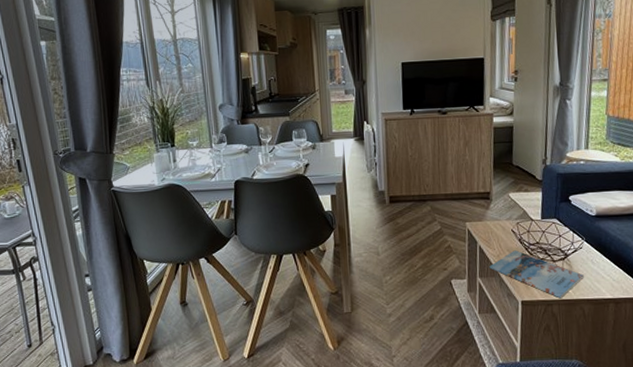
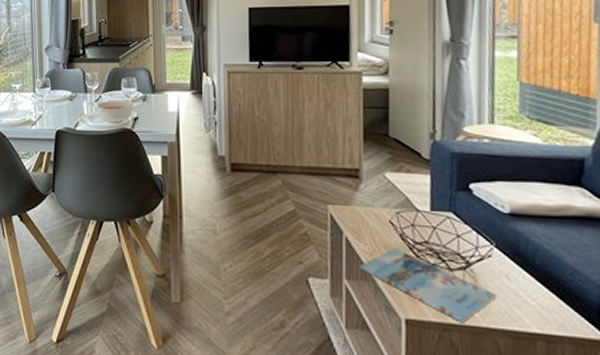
bowl: none [270,149,305,171] -> present [96,100,134,124]

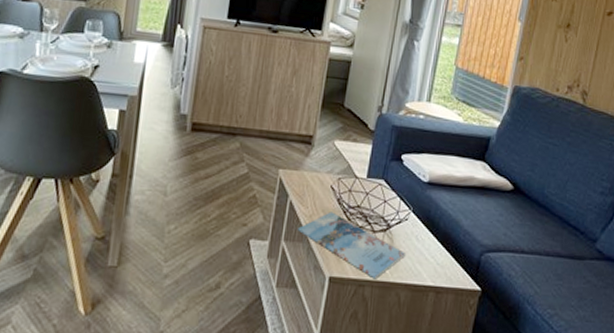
bowl: present [96,100,134,124] -> none [51,42,97,71]

